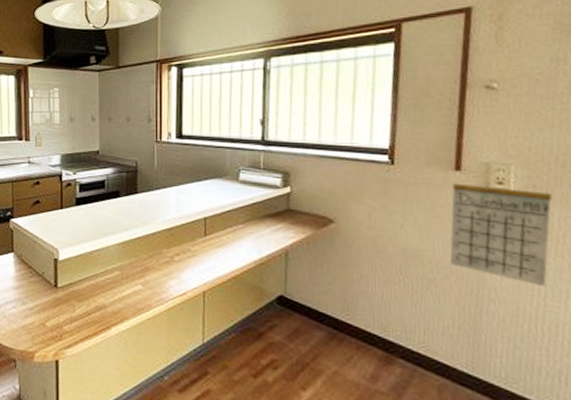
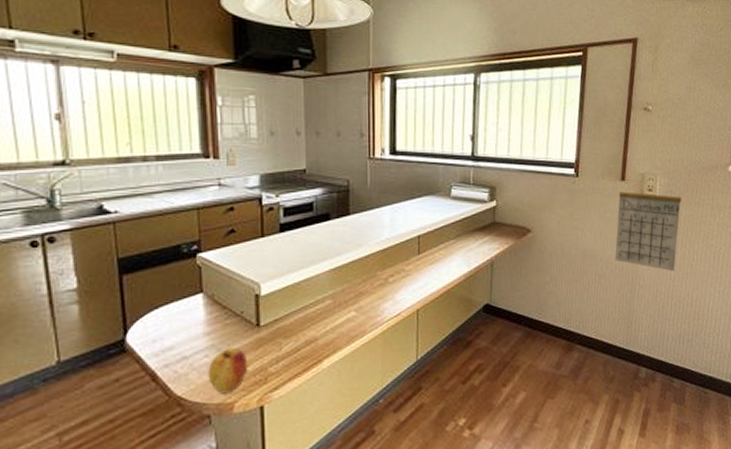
apple: none [15,303,47,343] -> present [208,348,248,394]

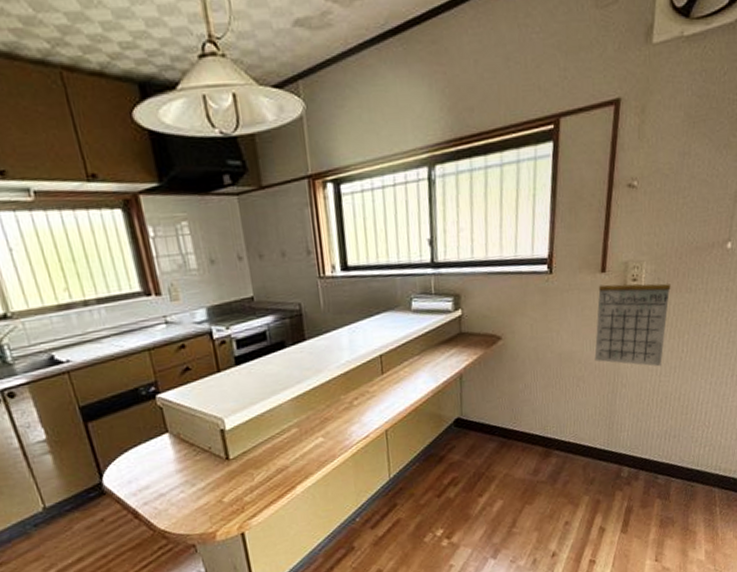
apple: present [208,348,248,394] -> none [186,481,224,525]

